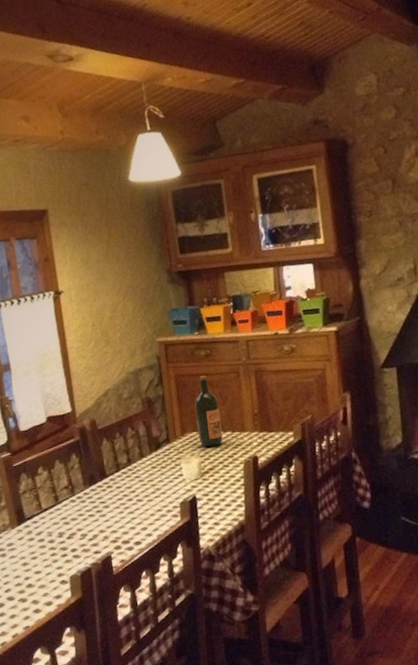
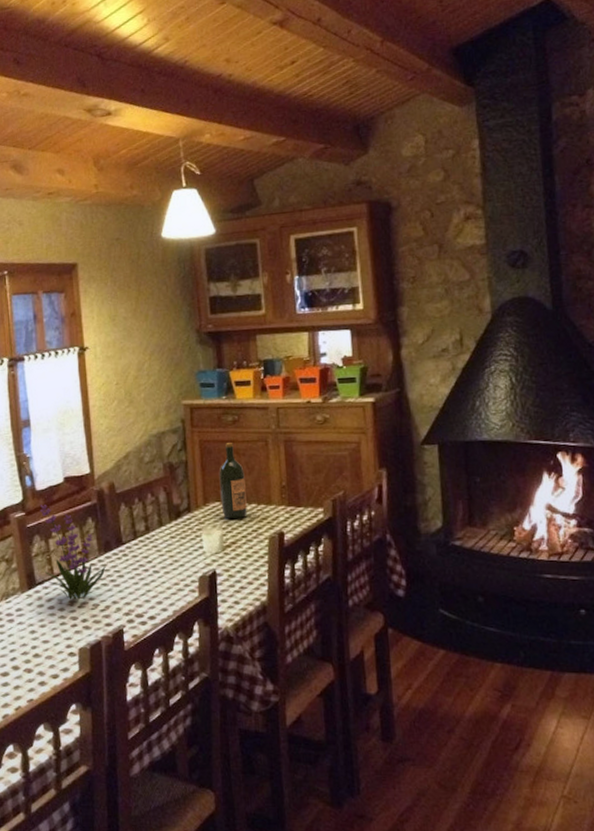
plant: none [24,444,92,532] -> present [39,505,106,600]

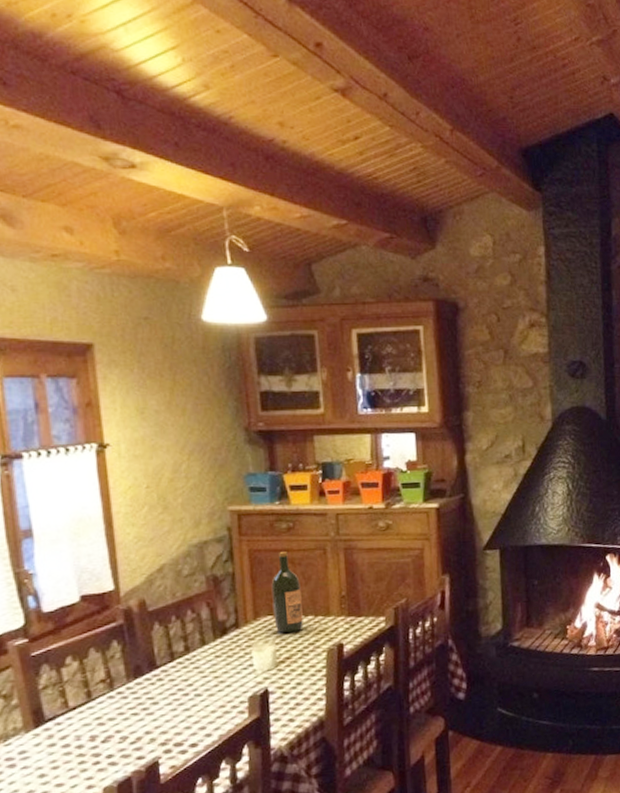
plant: present [39,505,106,600] -> none [48,628,136,735]

